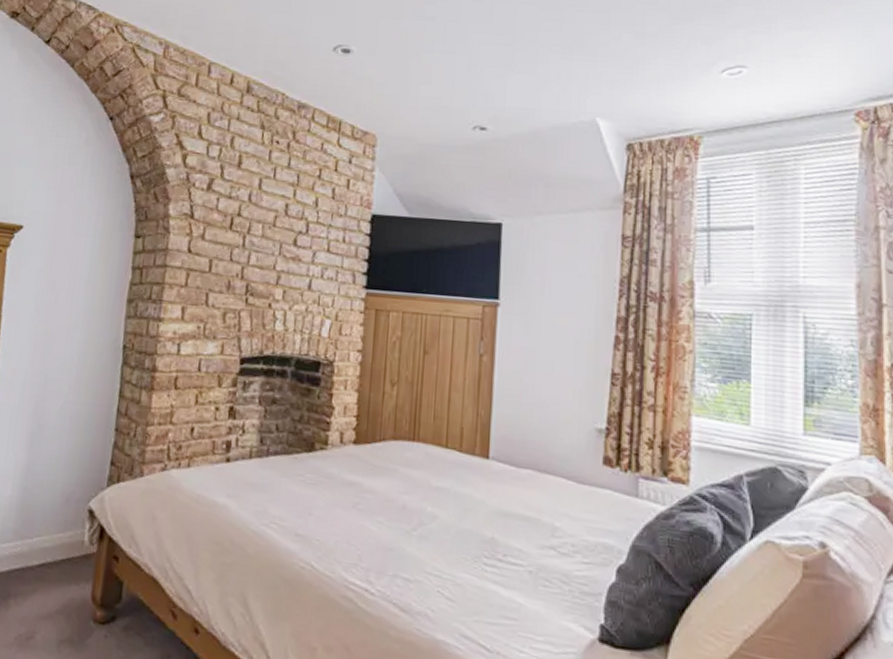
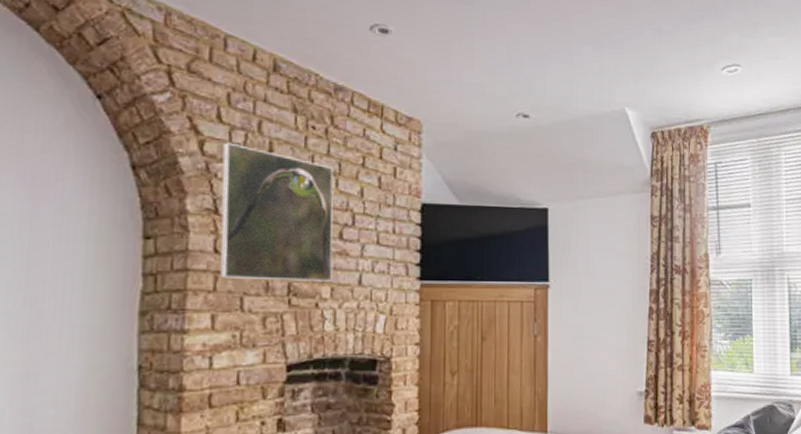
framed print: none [191,156,292,285] -> present [220,142,334,282]

